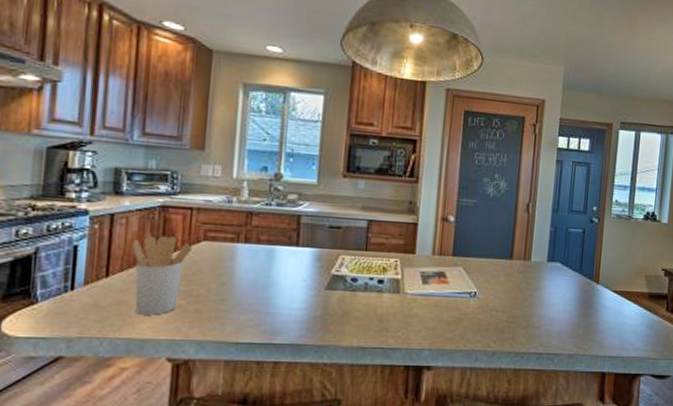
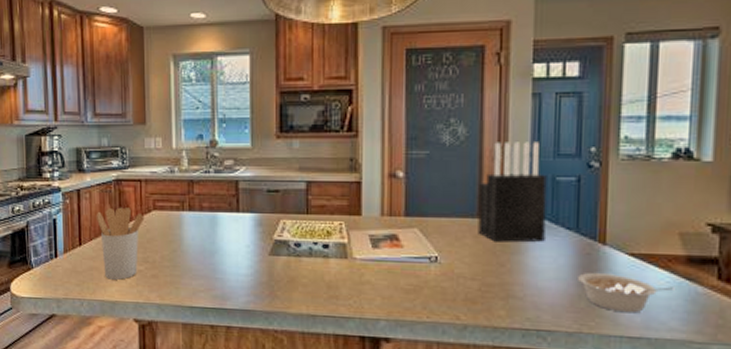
knife block: none [509,197,563,281] -> present [478,142,547,242]
legume: none [579,306,641,338] -> present [578,273,675,313]

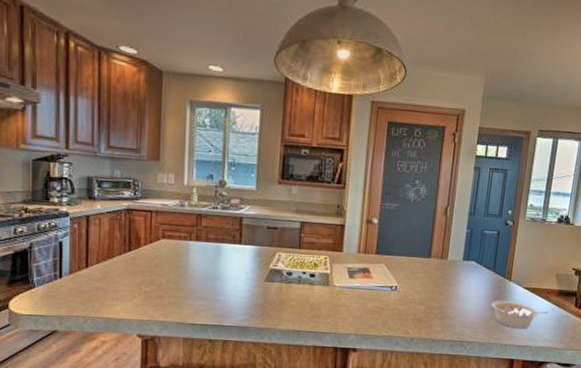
utensil holder: present [96,207,145,280] -> none [104,234,153,300]
knife block: present [478,142,547,242] -> none [427,201,478,277]

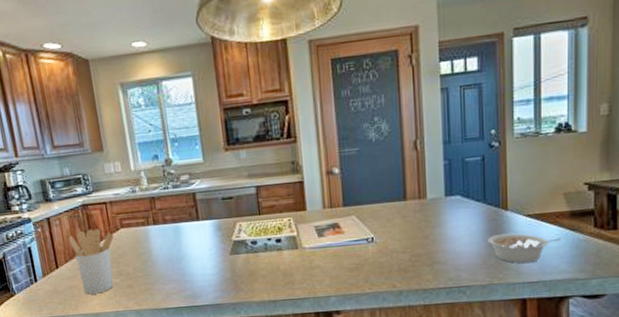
utensil holder: none [104,234,153,300] -> present [68,228,114,295]

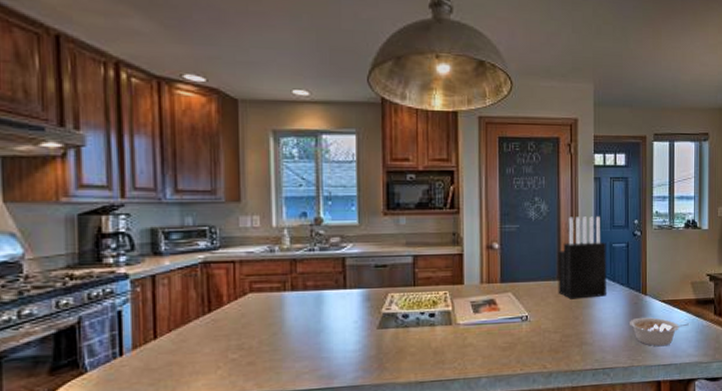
utensil holder: present [68,228,114,295] -> none [176,291,239,373]
knife block: none [402,130,459,219] -> present [558,216,606,299]

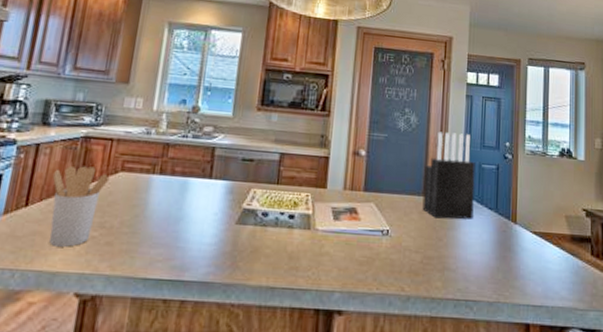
utensil holder: none [176,291,239,373] -> present [49,166,110,247]
legume: present [630,317,690,347] -> none [497,248,564,284]

